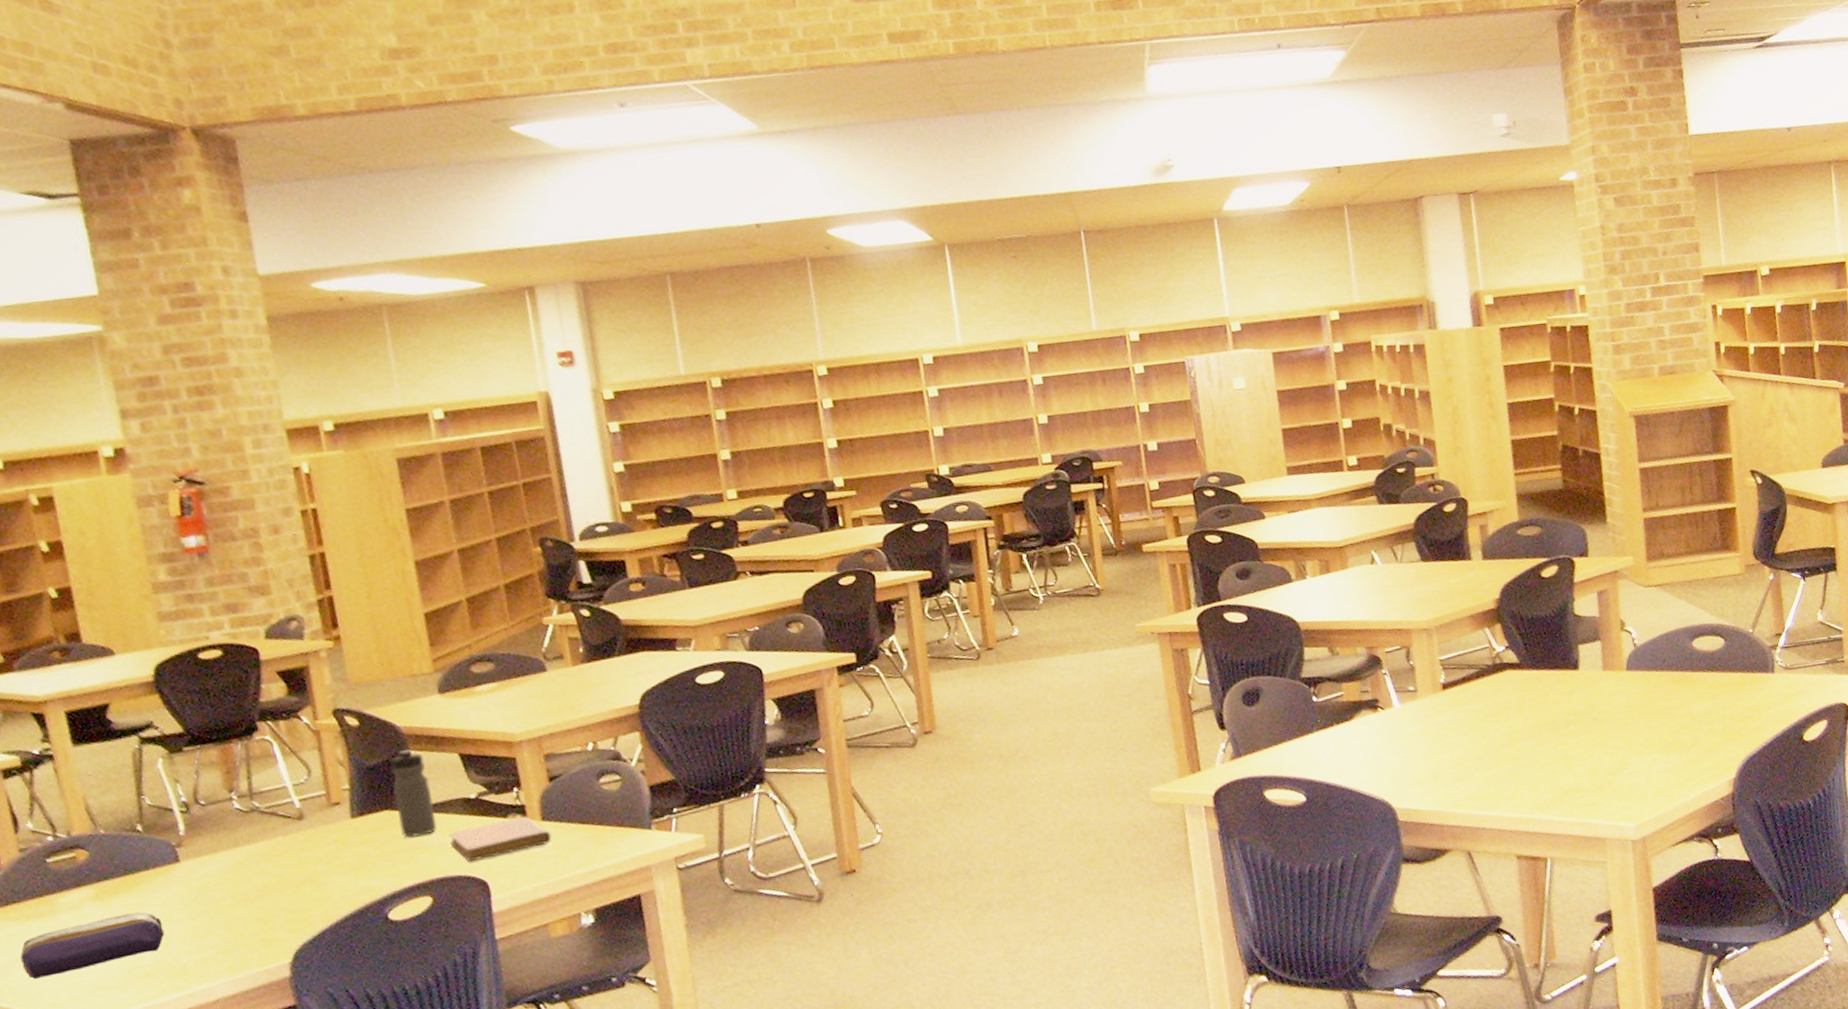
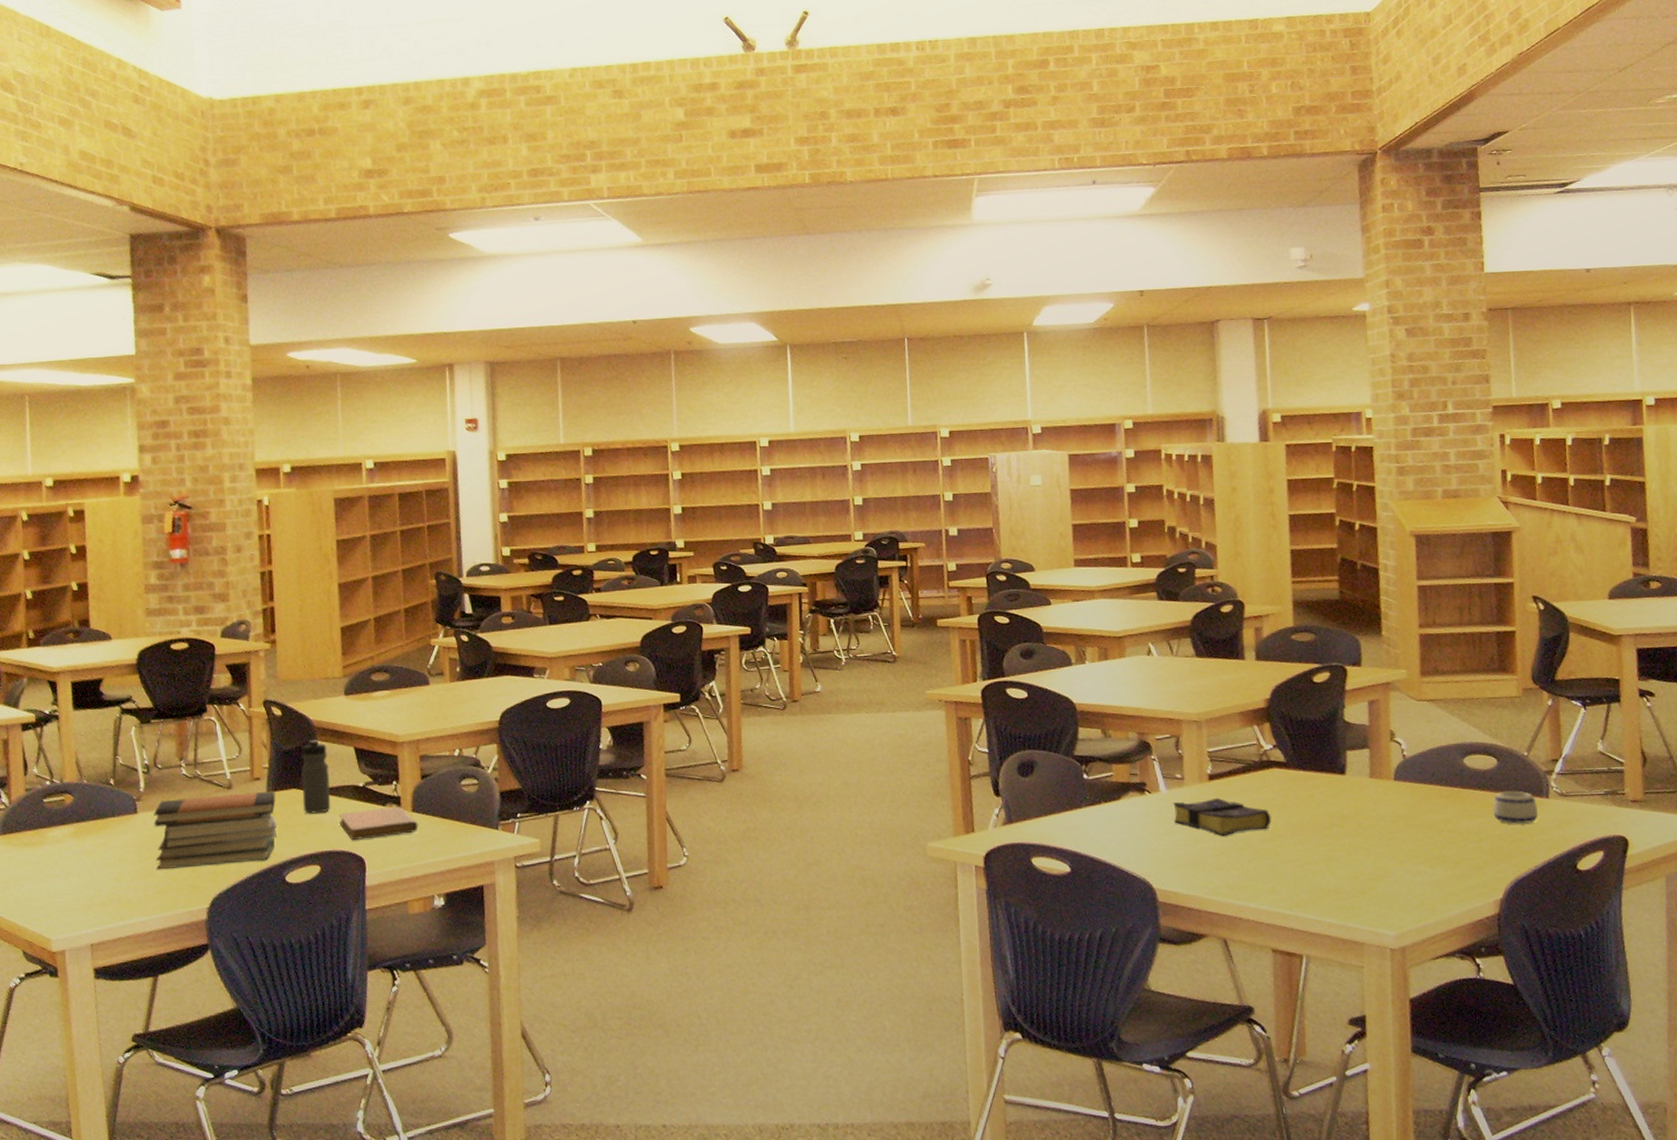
pencil case: present [20,912,165,979] -> none [15,851,119,895]
book stack: none [201,815,372,926] -> present [153,791,278,870]
book: none [1408,706,1509,747] -> present [1173,797,1272,837]
mug: none [1722,668,1765,702] -> present [1493,790,1538,824]

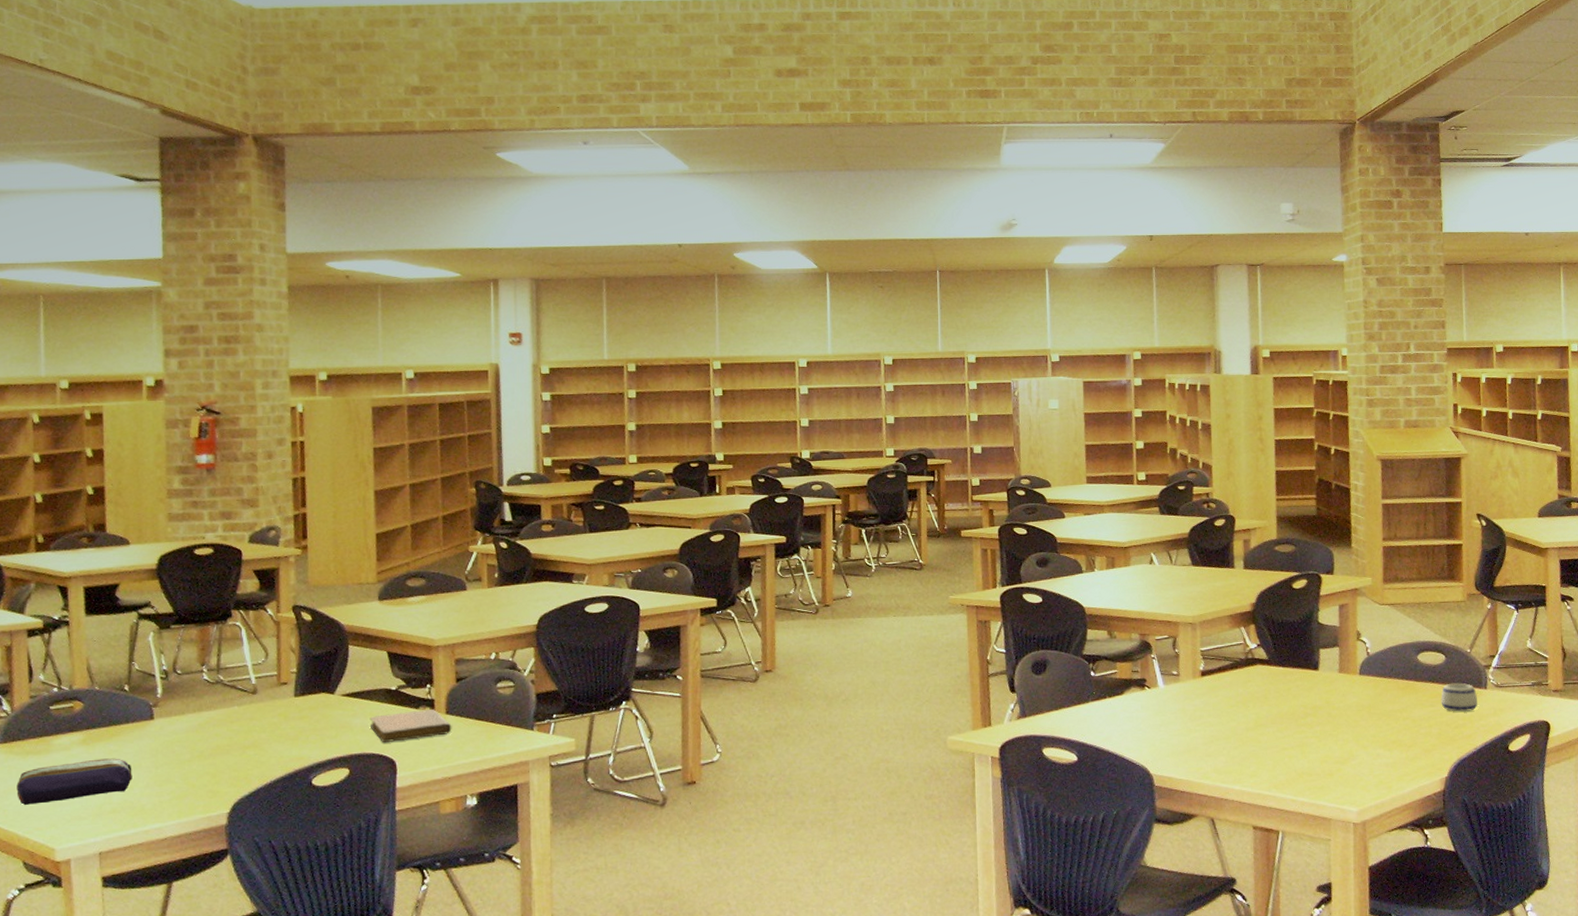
pencil case: none [15,851,119,895] -> present [16,758,132,805]
book stack: present [153,791,278,870] -> none [171,695,305,776]
water bottle: present [301,740,331,814] -> none [331,644,362,718]
book: present [1173,797,1272,837] -> none [1170,691,1255,727]

